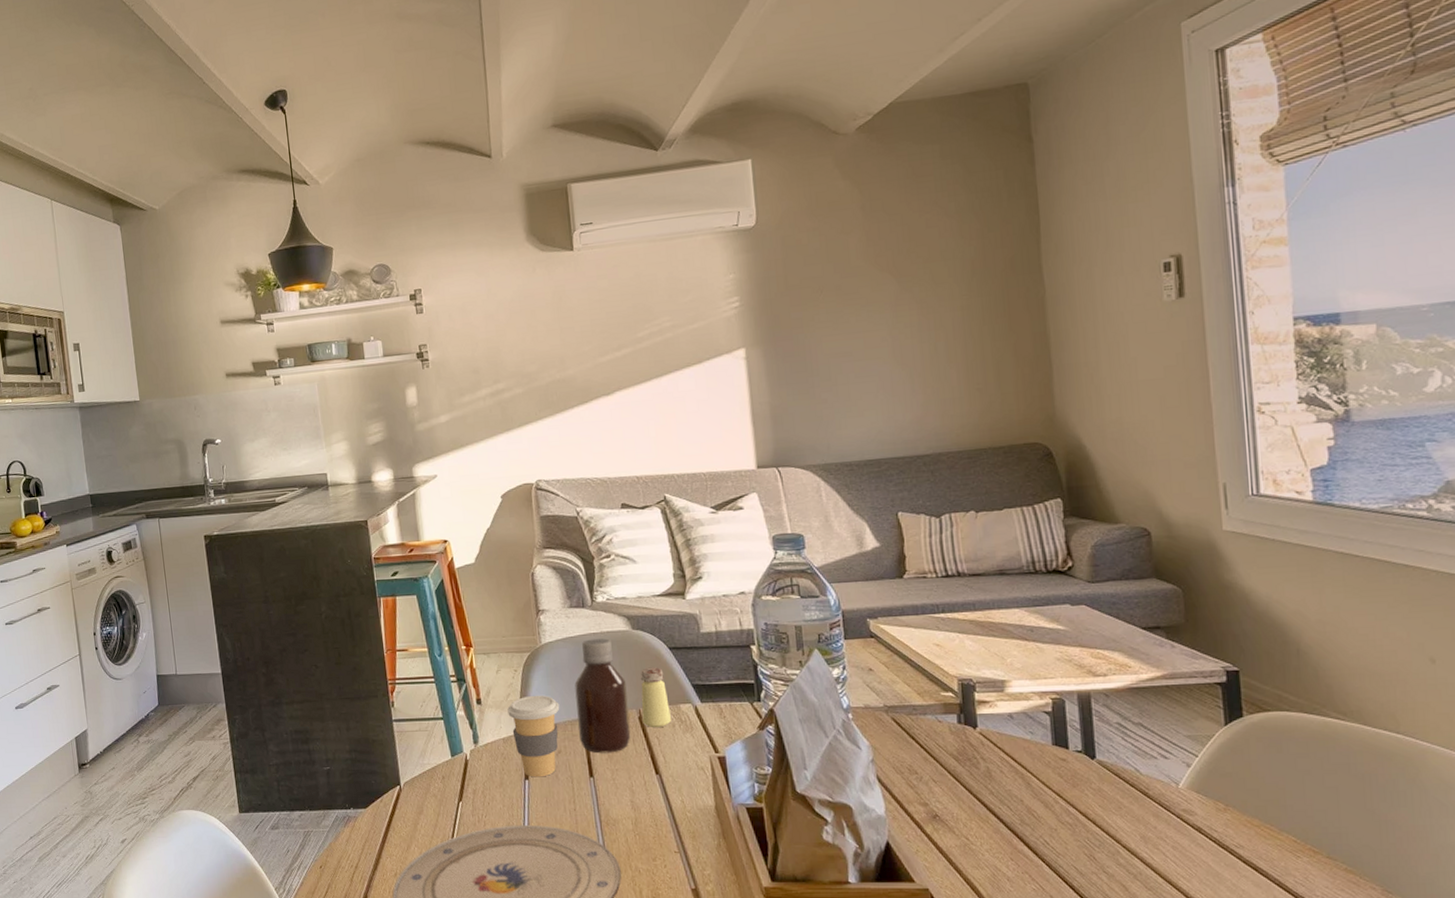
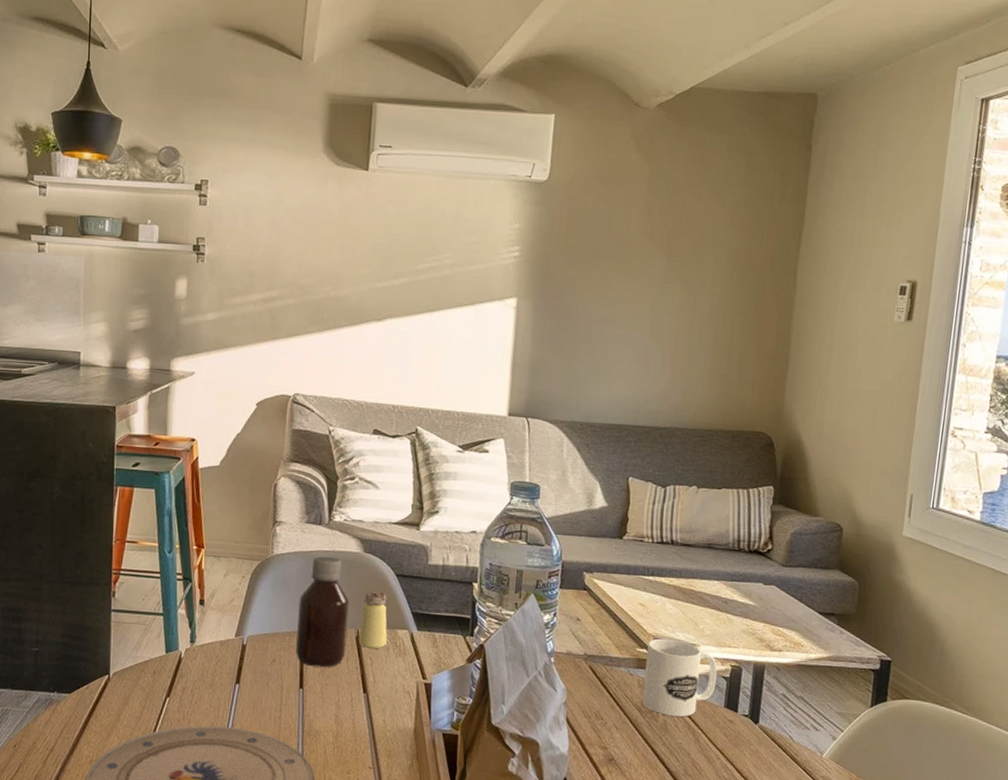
coffee cup: present [507,695,560,778] -> none [229,603,282,683]
mug: none [952,678,1038,762] -> present [642,638,717,717]

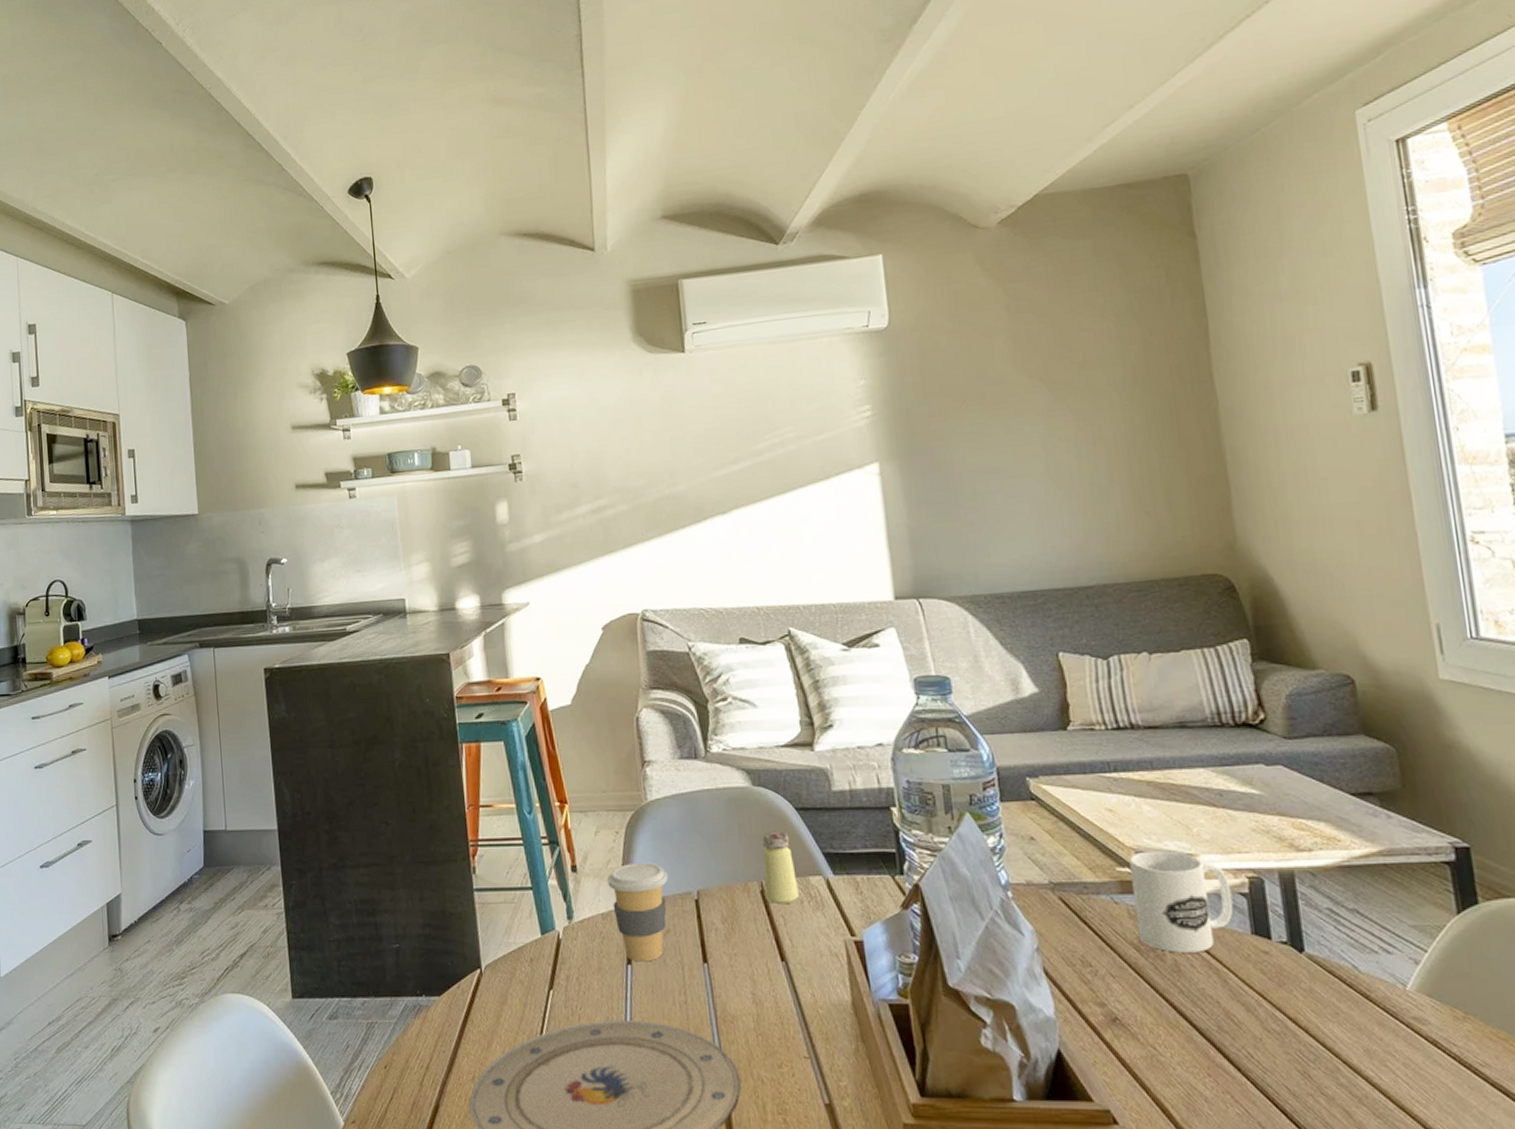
coffee cup: none [229,603,282,683] -> present [607,862,669,962]
bottle: present [296,556,349,668] -> none [685,796,752,934]

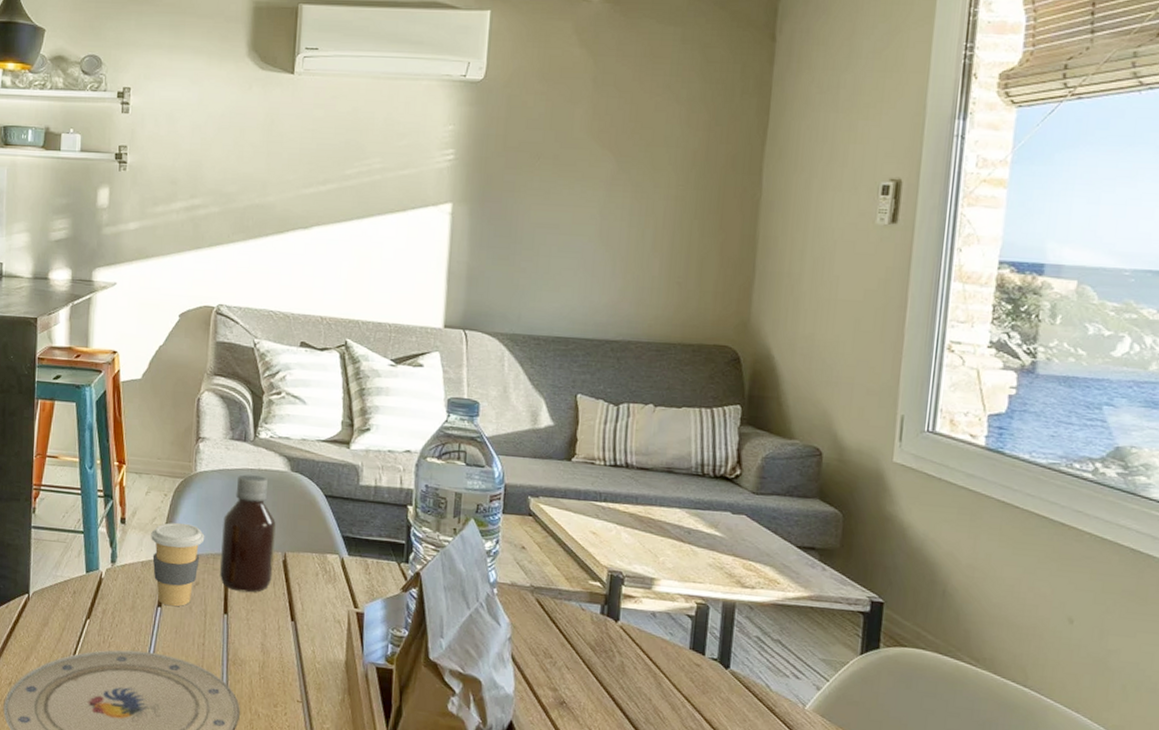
bottle: none [685,796,752,934] -> present [220,474,276,593]
saltshaker: present [762,831,799,905] -> none [285,512,316,575]
mug: present [1129,850,1234,953] -> none [596,570,681,659]

